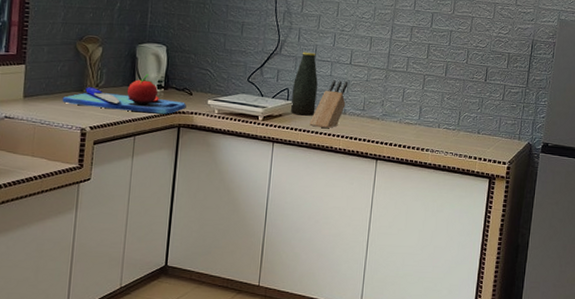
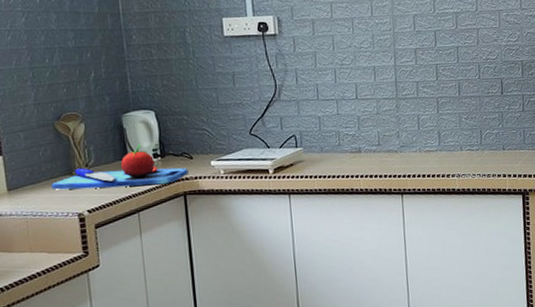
bottle: present [290,52,318,116] -> none [299,93,328,162]
knife block: present [309,80,349,129] -> none [324,117,359,171]

